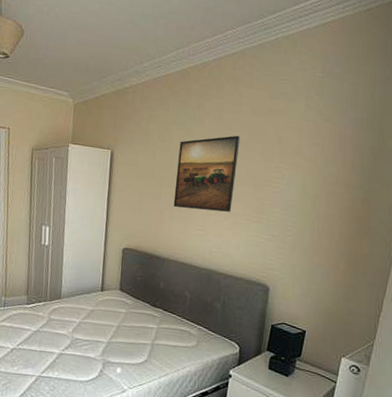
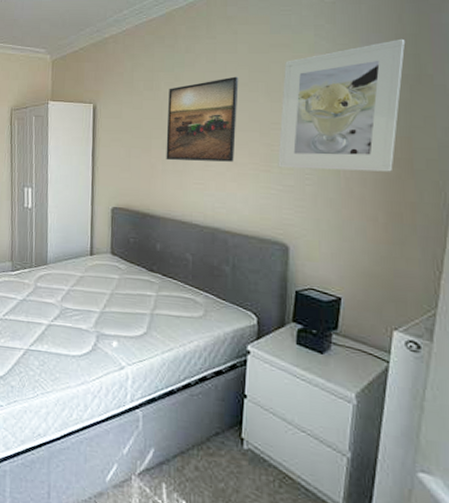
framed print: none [266,115,375,228] -> present [278,38,406,172]

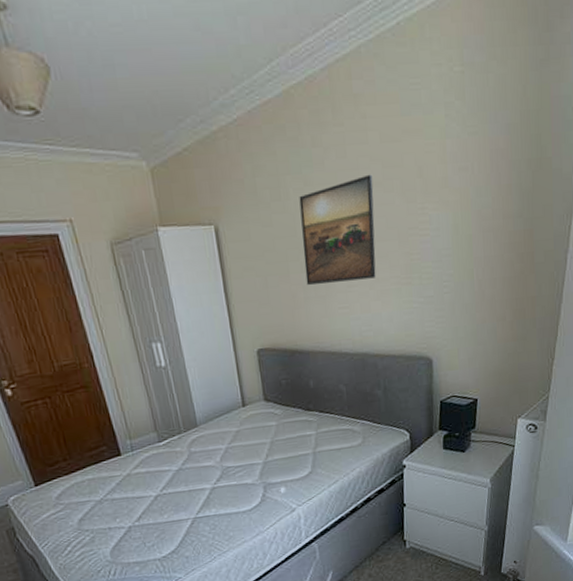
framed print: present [278,38,406,172] -> none [417,116,529,278]

